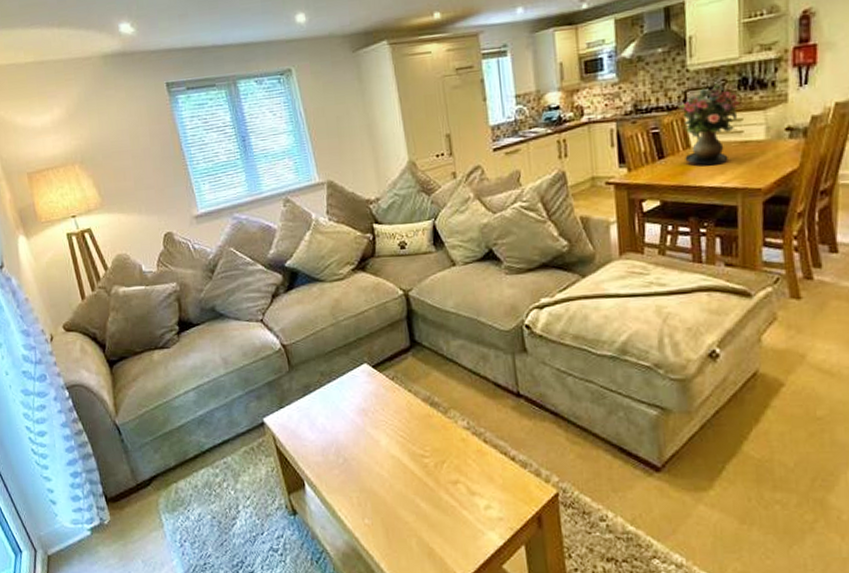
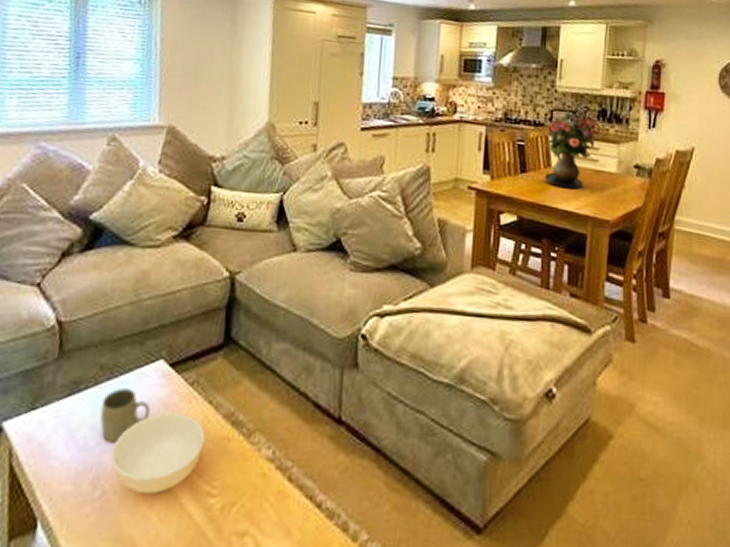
mug: none [328,387,365,426] -> present [99,388,150,443]
bowl: none [343,401,412,459] -> present [110,413,205,494]

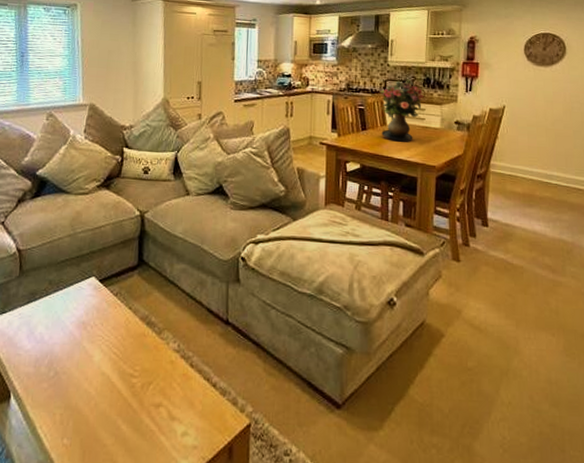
mug: present [99,388,150,443] -> none [50,298,86,338]
bowl: present [110,413,205,494] -> none [59,316,128,375]

